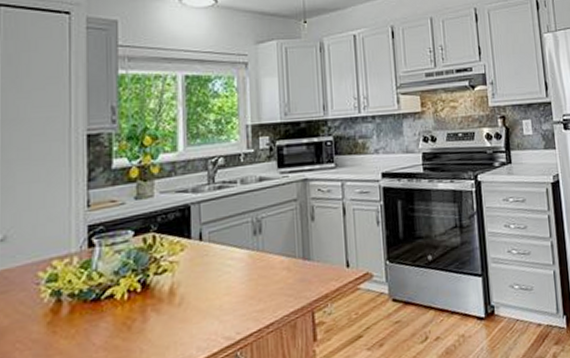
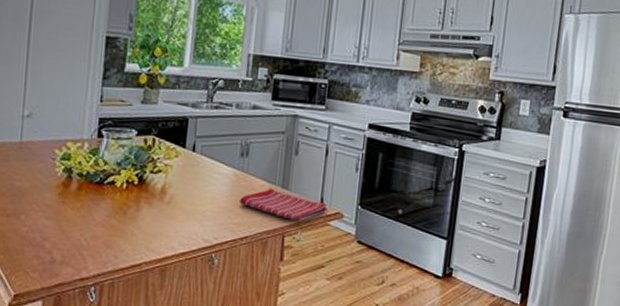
dish towel: none [259,262,355,294] -> present [240,188,328,222]

